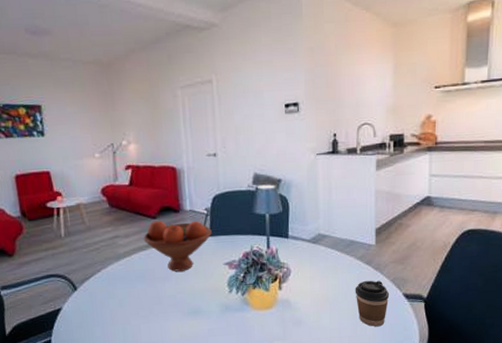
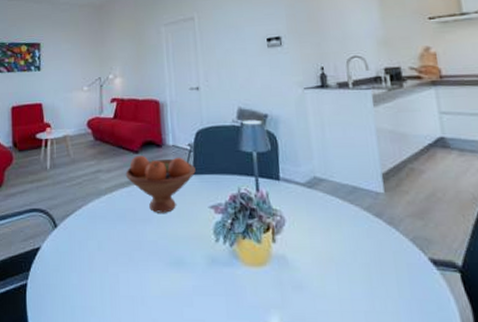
coffee cup: present [355,280,390,327] -> none [365,237,412,302]

